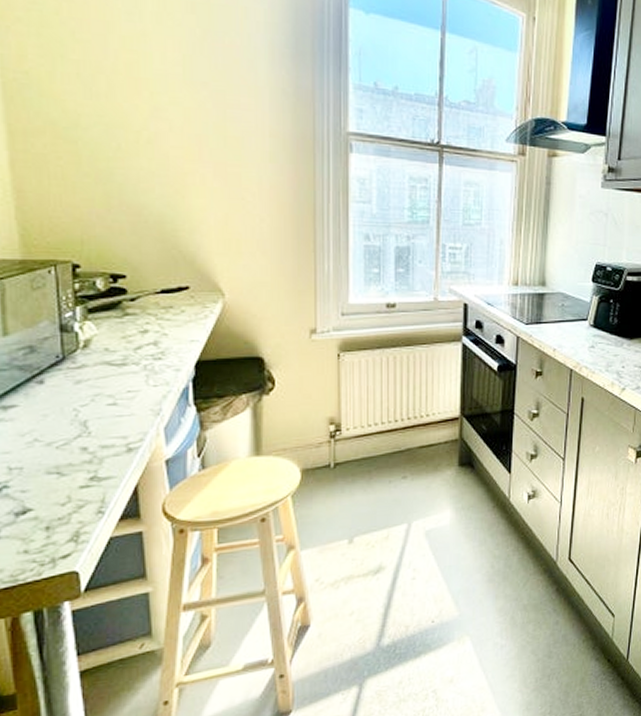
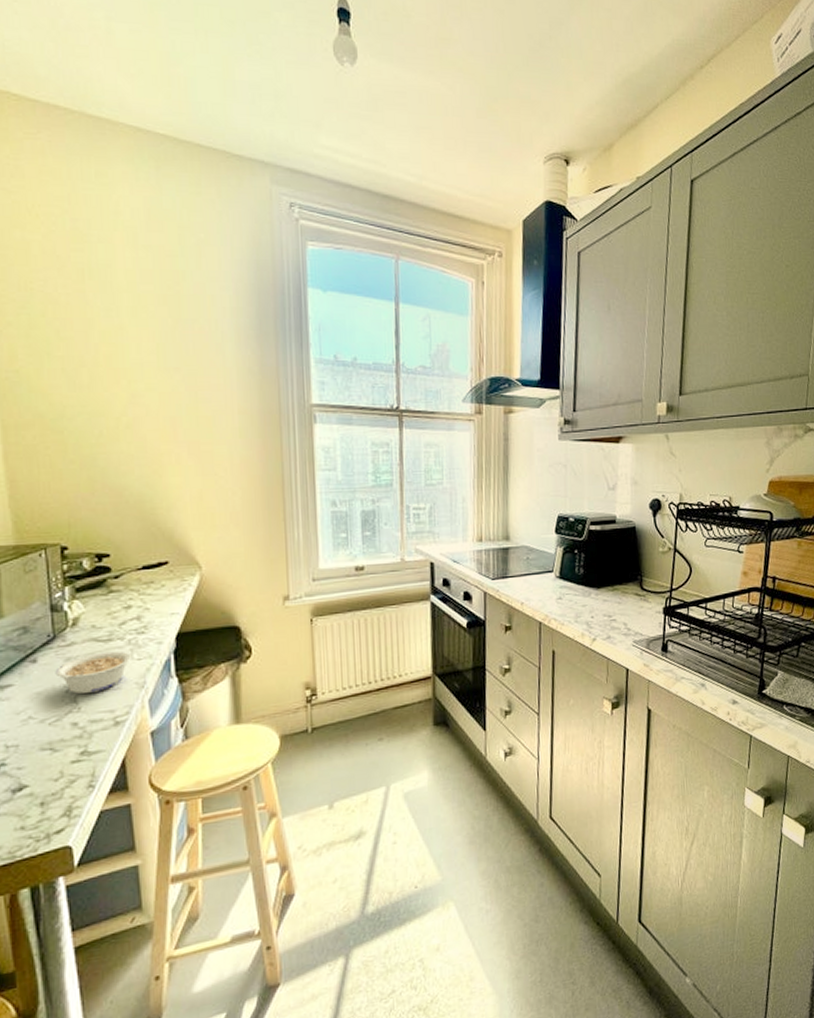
legume: none [64,376,147,419] -> present [55,651,131,695]

